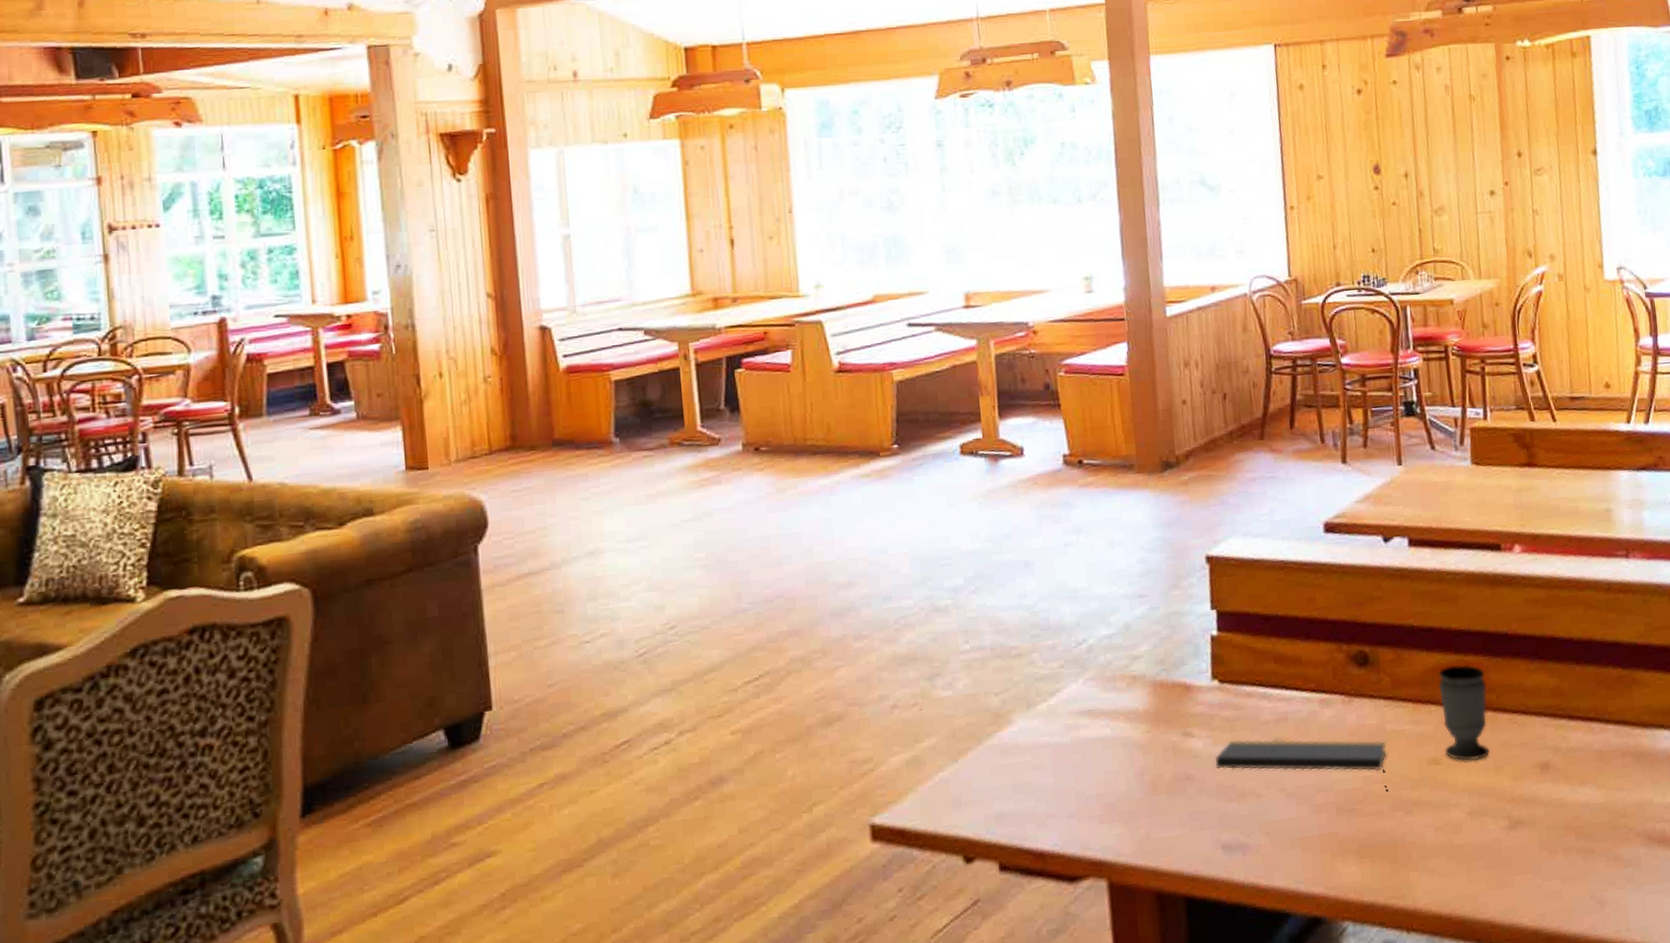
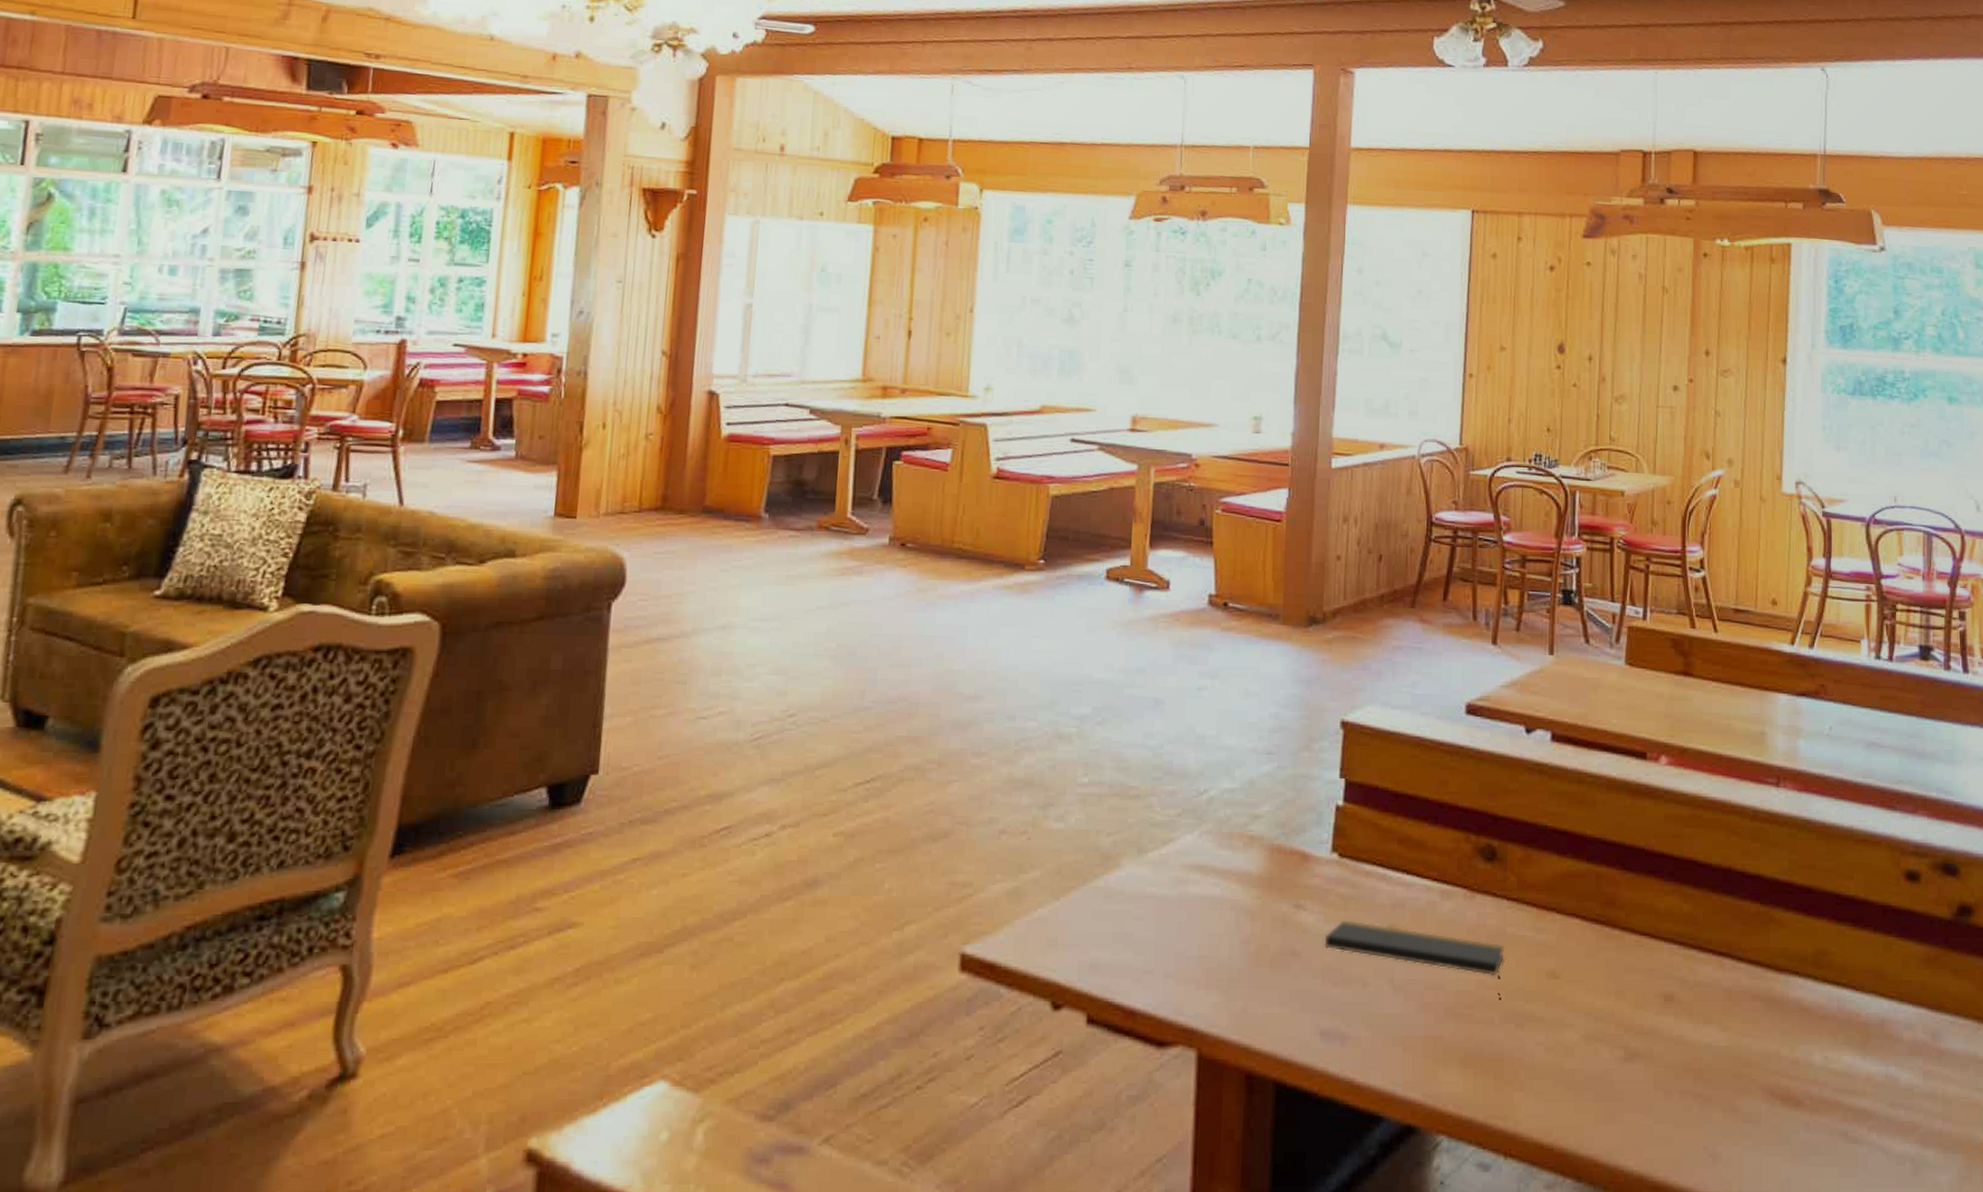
cup: present [1438,664,1490,762] -> none [1565,874,1617,981]

